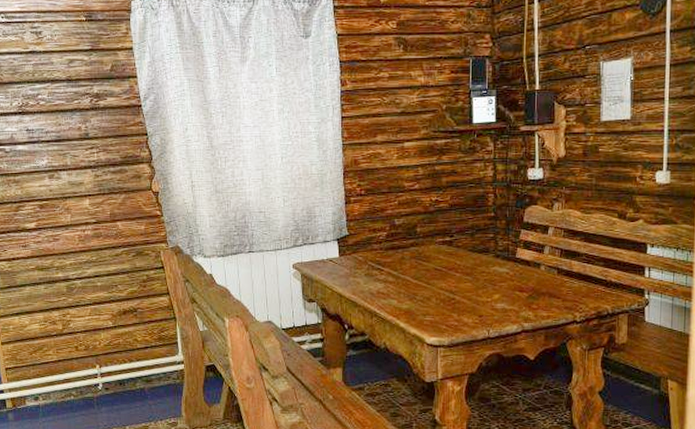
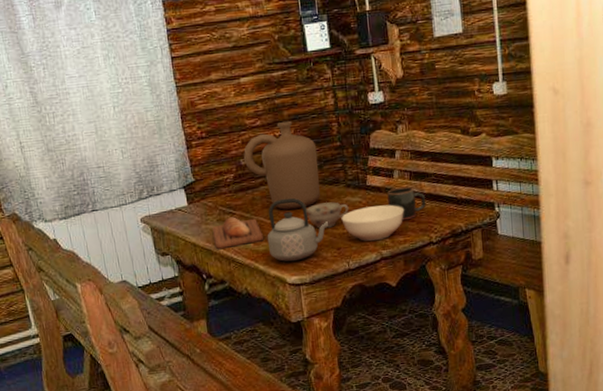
bread loaf: none [359,273,409,302] -> present [212,216,264,249]
water jug: none [398,187,471,273] -> present [243,120,320,211]
teapot: none [411,261,474,323] -> present [267,198,329,262]
teacup: none [453,270,495,294] -> present [306,202,349,229]
bowl: none [486,279,552,312] -> present [341,204,405,241]
mug: none [535,263,573,296] -> present [387,186,426,221]

